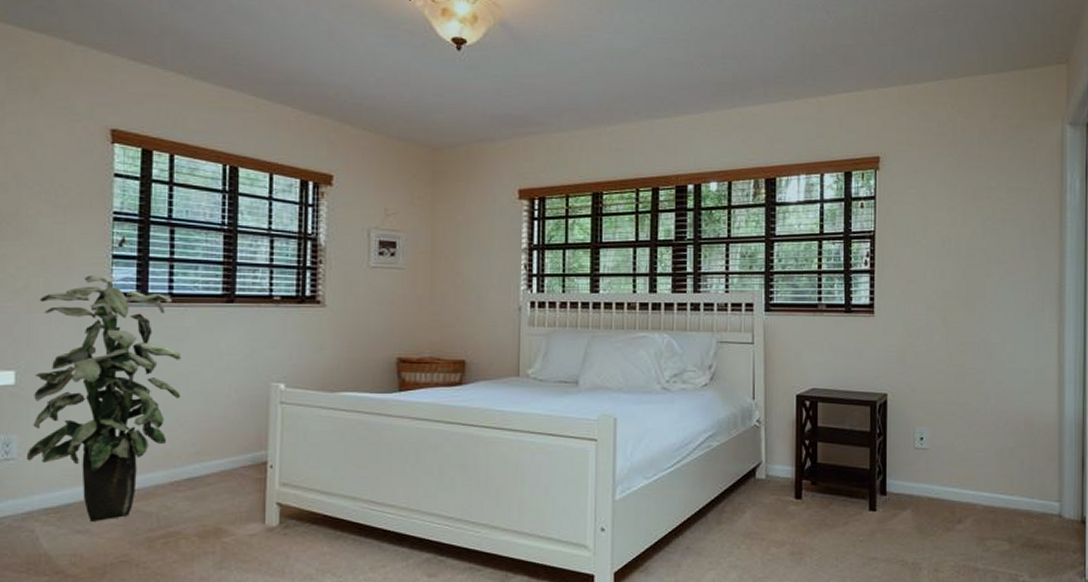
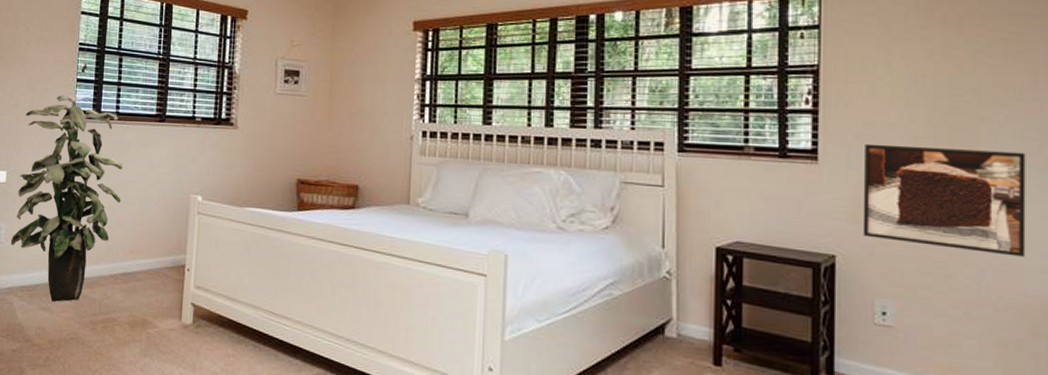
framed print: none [906,297,1017,383] -> present [862,143,1026,257]

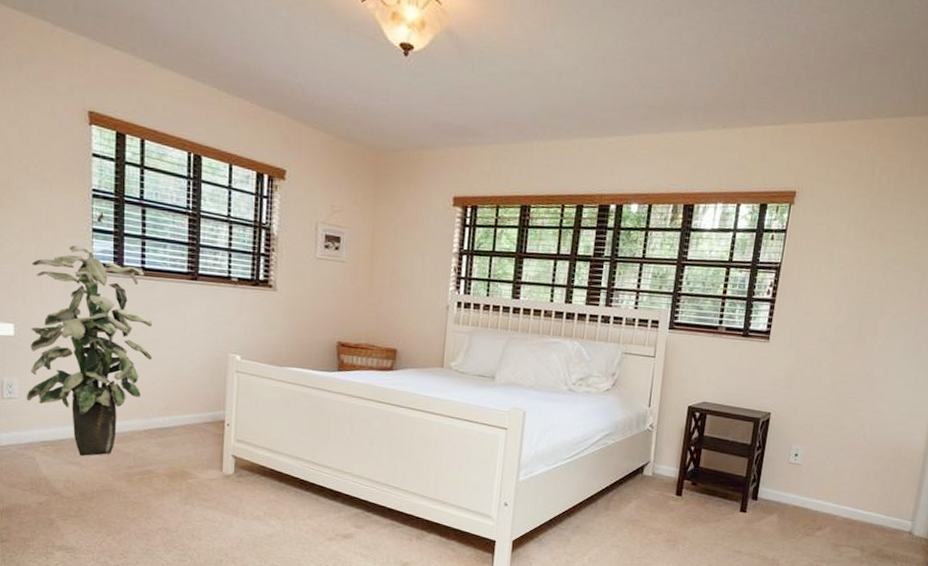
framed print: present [862,143,1026,257] -> none [791,328,905,414]

